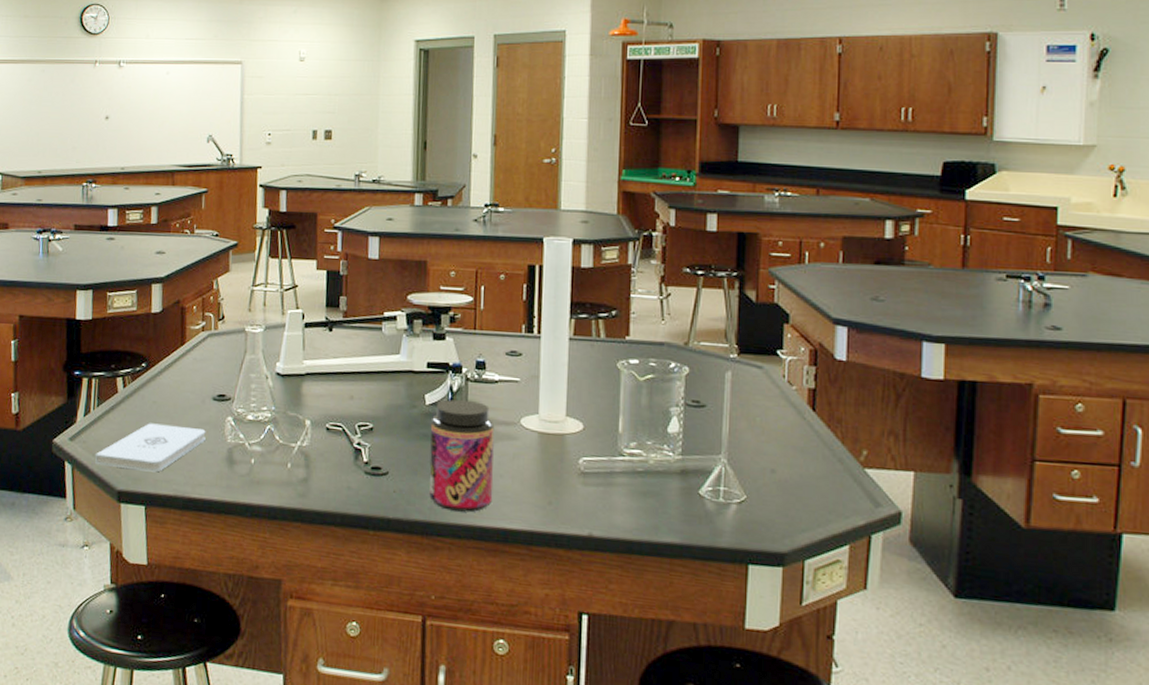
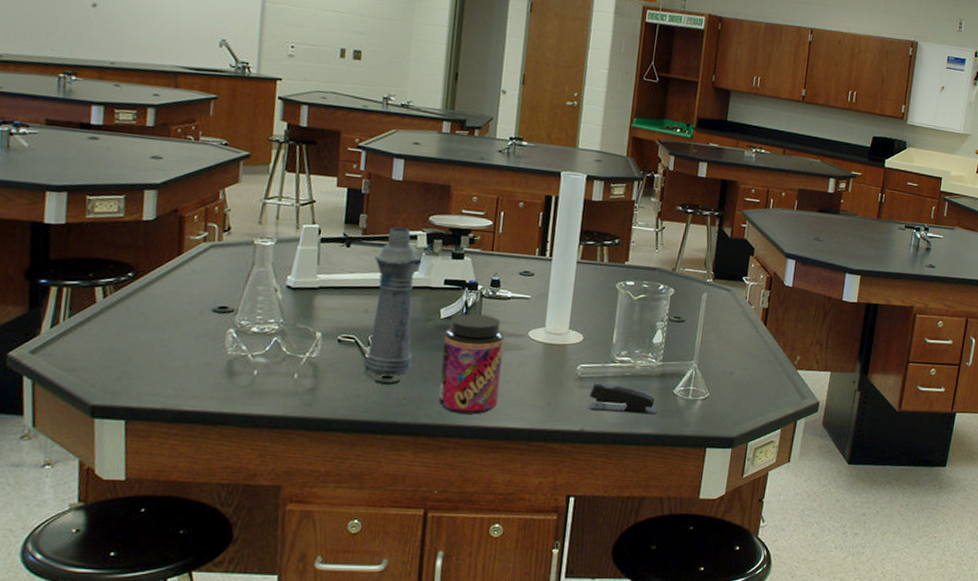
notepad: present [94,423,206,472] -> none [62,335,203,386]
bottle: none [354,308,403,467] -> present [366,227,422,376]
stapler: none [594,479,681,520] -> present [587,382,658,415]

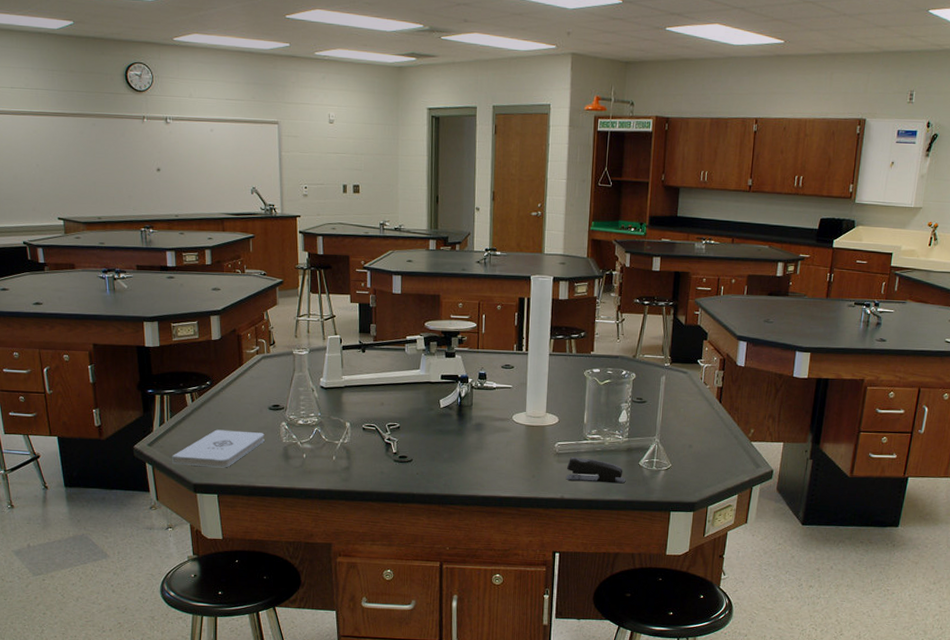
notepad: none [62,335,203,386] -> present [171,429,265,468]
bottle: present [366,227,422,376] -> none [385,333,422,456]
jar: present [438,314,505,415] -> none [444,402,493,486]

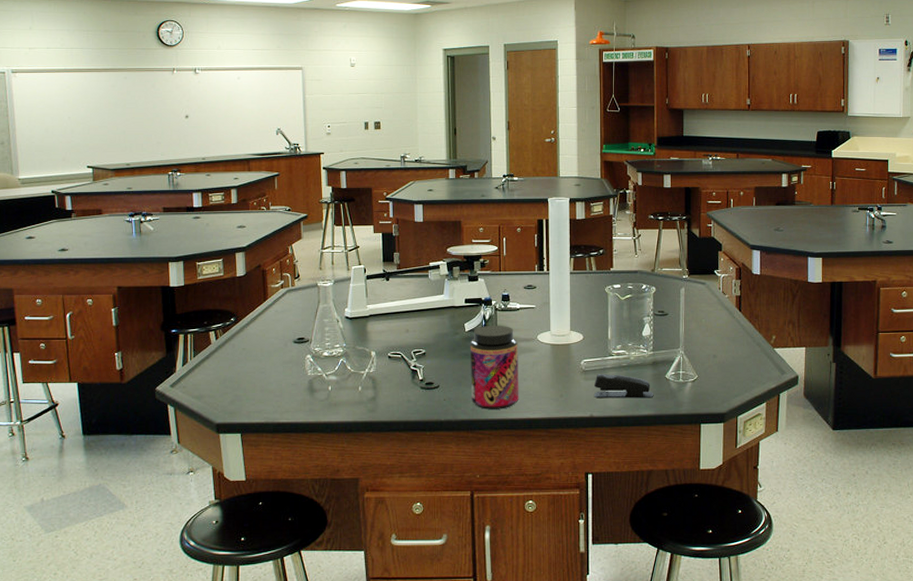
notepad: present [171,429,265,468] -> none [194,366,289,406]
jar: none [444,402,493,486] -> present [470,325,519,410]

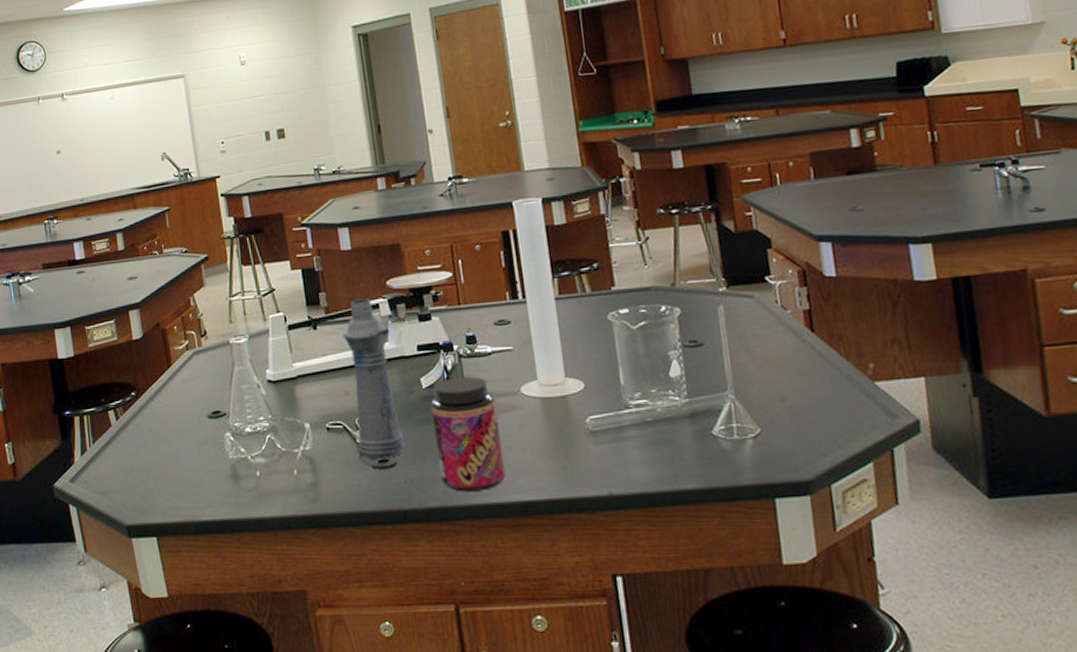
bottle: none [409,259,447,382] -> present [342,298,405,459]
stapler: present [593,374,654,398] -> none [609,433,698,468]

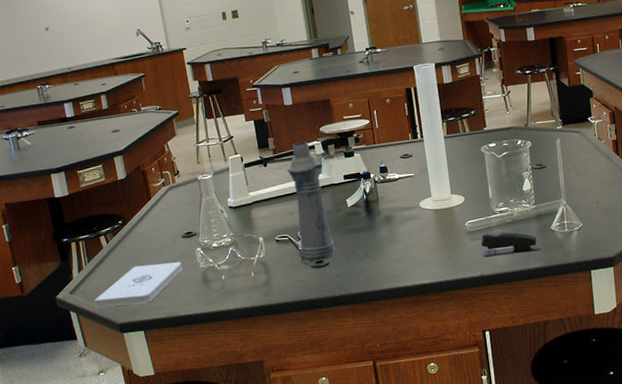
notepad: none [98,449,207,503] -> present [94,262,183,308]
jar: present [430,377,506,492] -> none [354,197,409,281]
stapler: none [609,433,698,468] -> present [481,231,541,257]

